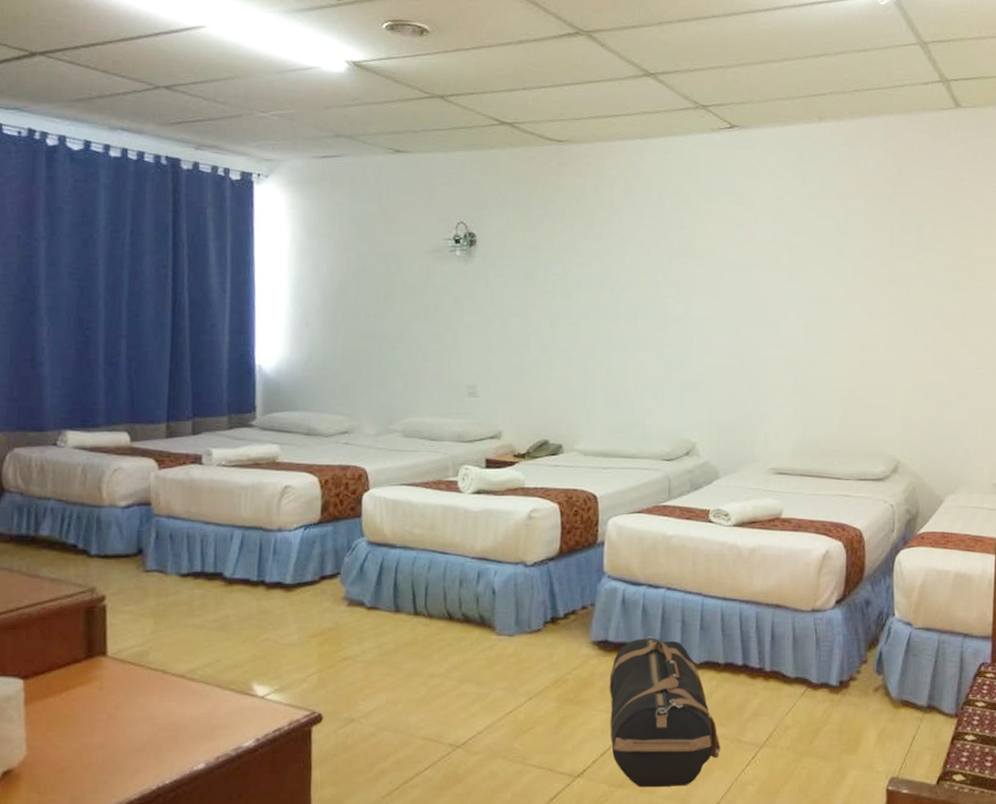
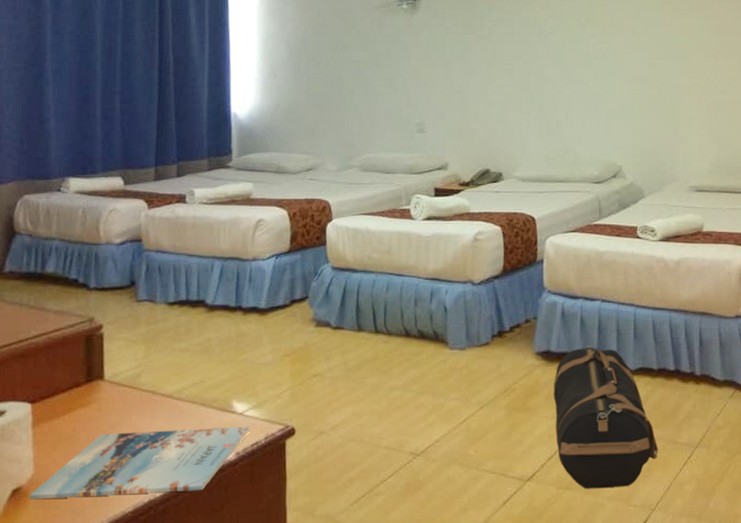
magazine: none [21,711,272,783] -> present [29,426,250,500]

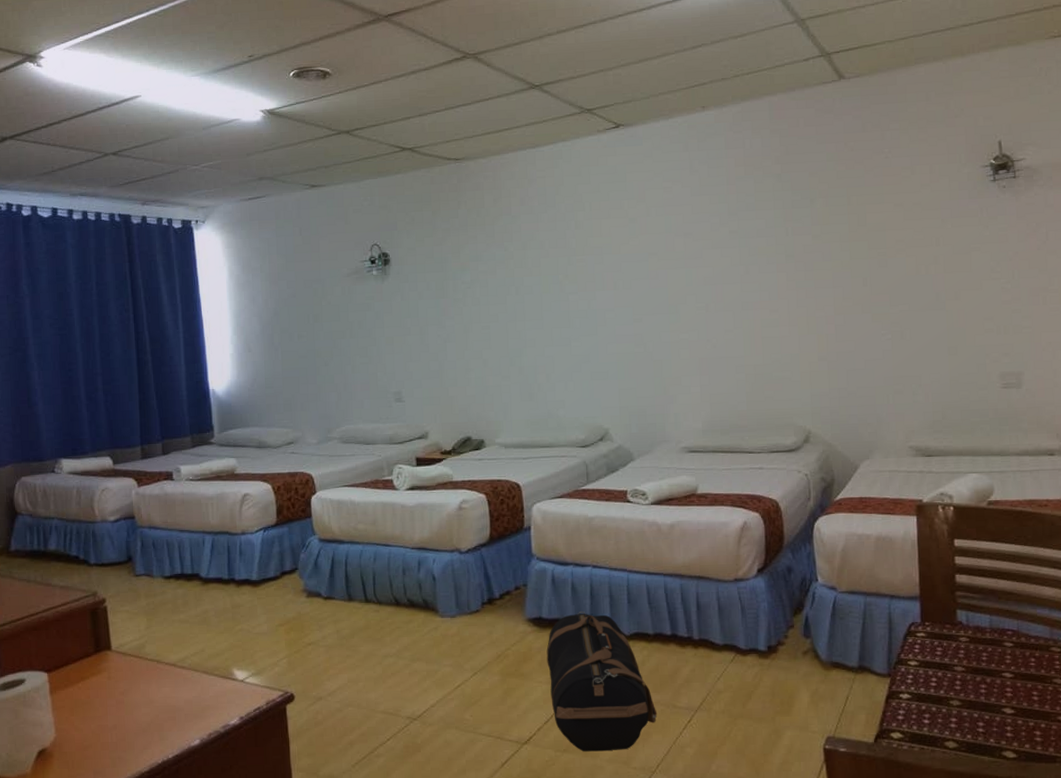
magazine: present [29,426,250,500] -> none [53,692,251,761]

